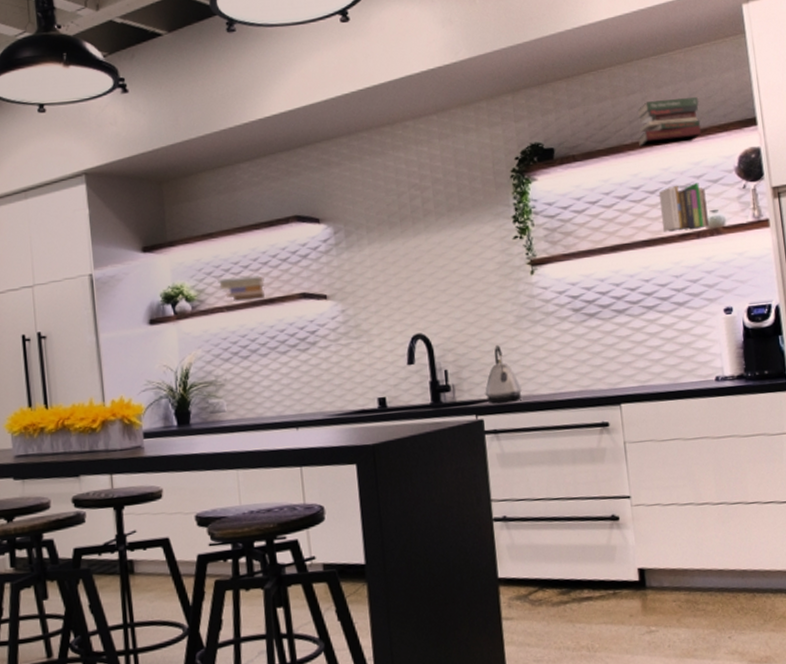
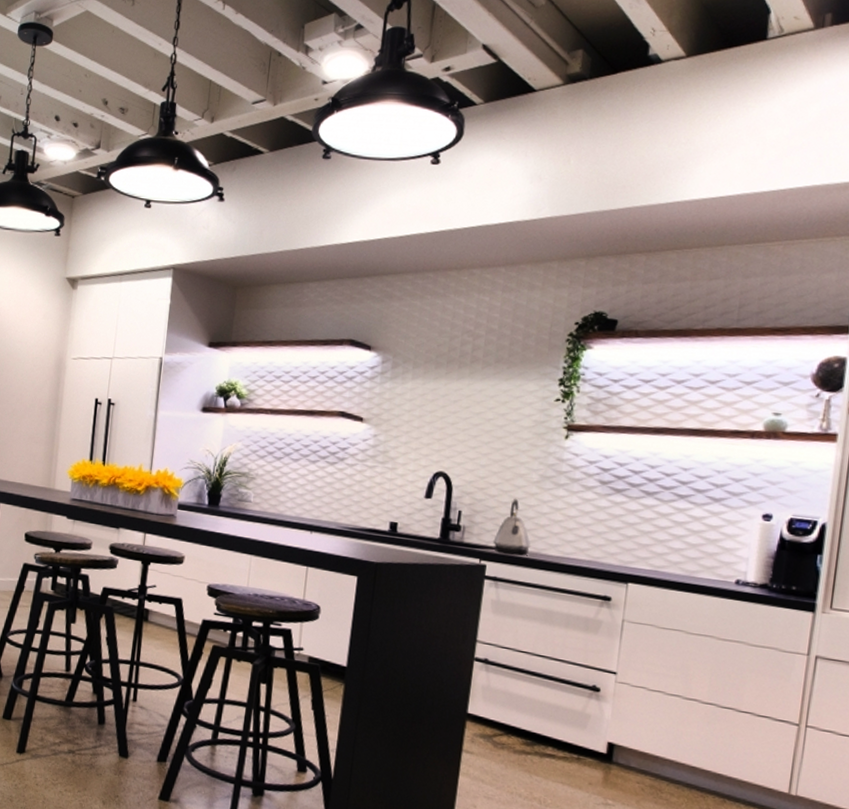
books: present [217,275,265,302] -> none [268,384,310,410]
books: present [638,96,702,147] -> none [710,290,789,339]
books: present [658,183,709,232] -> none [714,380,772,430]

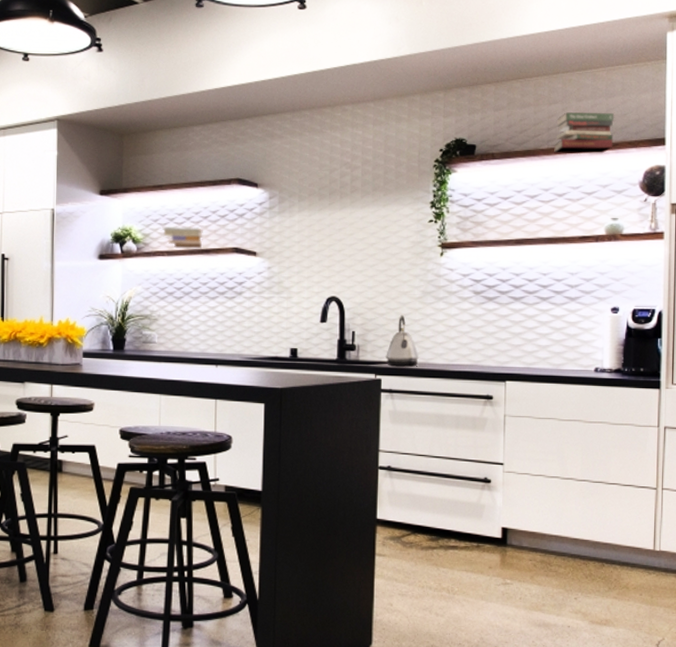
books: none [268,384,310,410] -> present [162,227,203,249]
books: none [710,290,789,339] -> present [554,112,615,155]

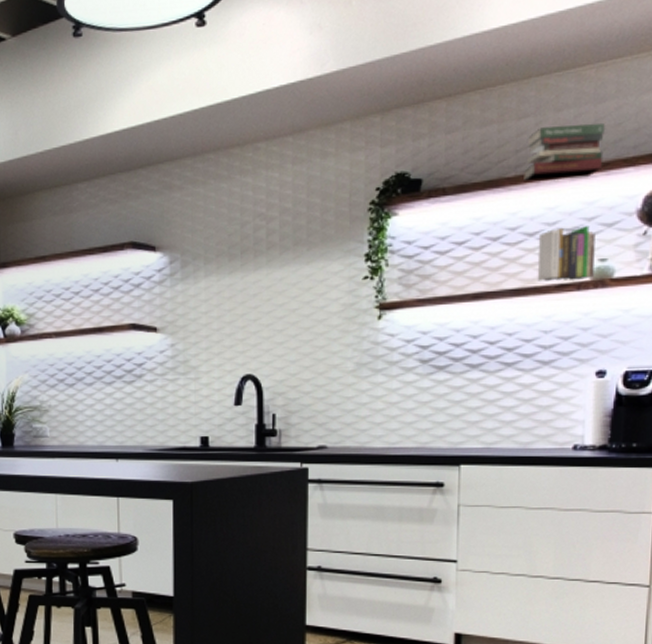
books: present [162,227,203,249] -> none [48,303,95,329]
kettle: present [386,314,420,368] -> none [313,391,354,454]
books: none [565,191,609,235] -> present [537,226,596,281]

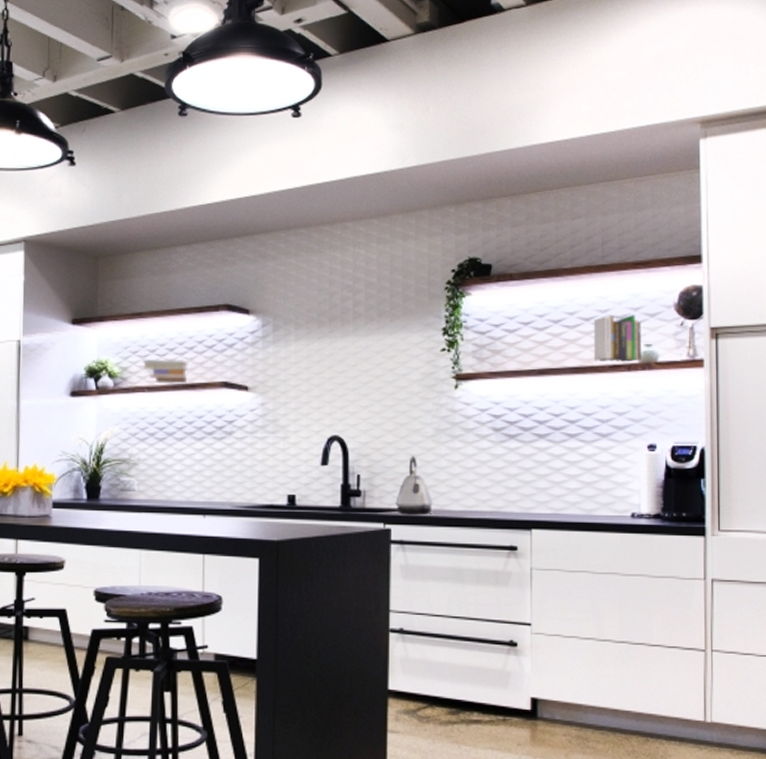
books: none [48,303,95,329] -> present [142,359,188,384]
kettle: none [313,391,354,454] -> present [395,455,434,516]
books: present [524,122,606,182] -> none [579,227,645,274]

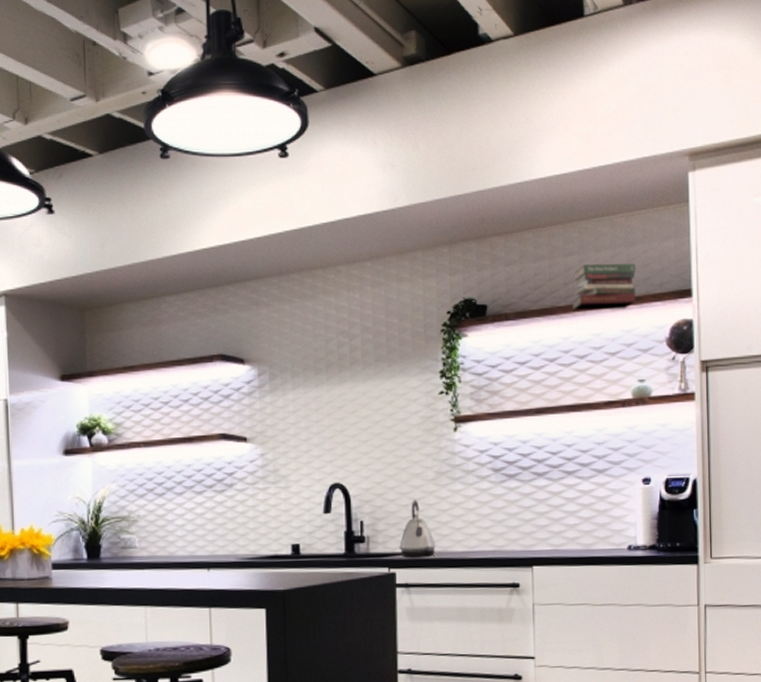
books: present [142,359,188,384] -> none [136,413,184,438]
books: none [579,227,645,274] -> present [573,263,637,311]
books: present [593,315,641,363] -> none [588,351,635,399]

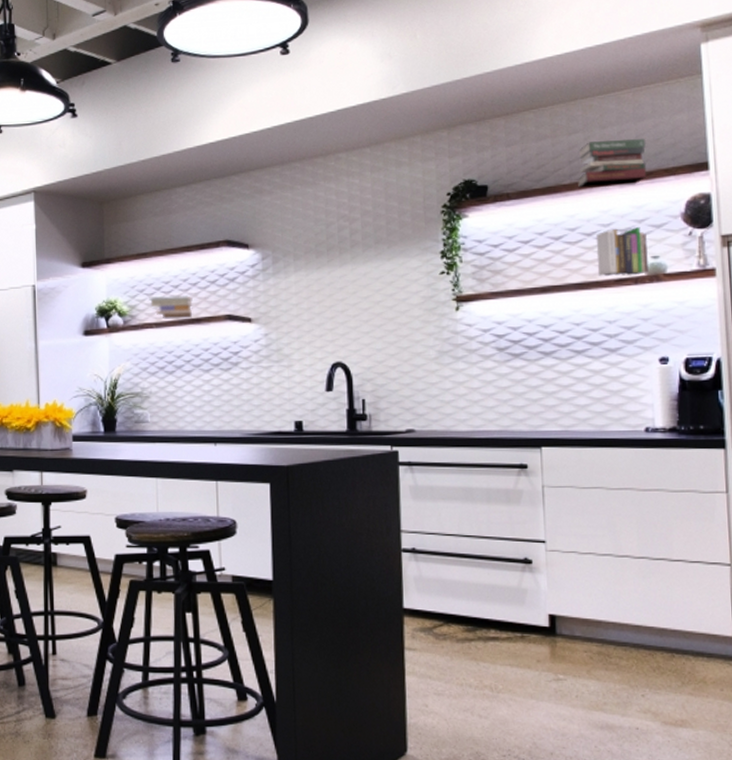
books: none [136,413,184,438] -> present [149,295,193,320]
kettle: present [399,499,437,559] -> none [401,378,440,437]
books: none [588,351,635,399] -> present [595,227,649,276]

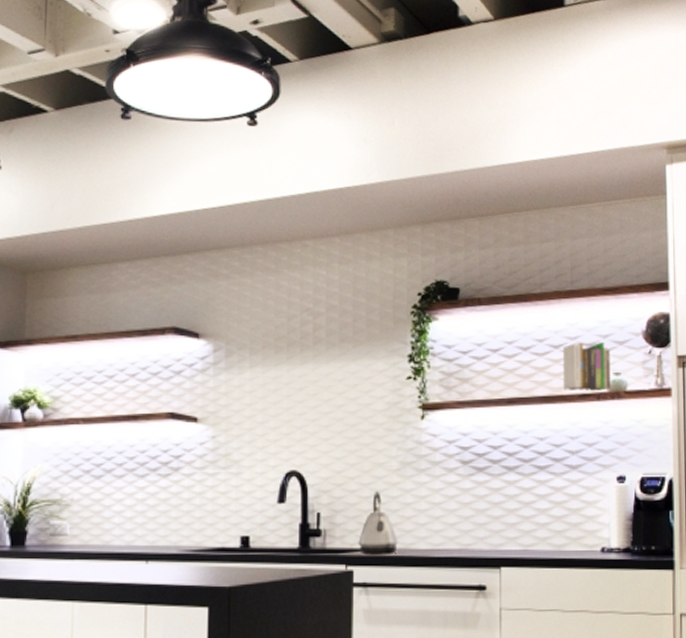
books: present [149,295,193,320] -> none [77,387,130,415]
kettle: none [401,378,440,437] -> present [358,490,399,556]
books: present [578,138,647,189] -> none [548,252,614,300]

